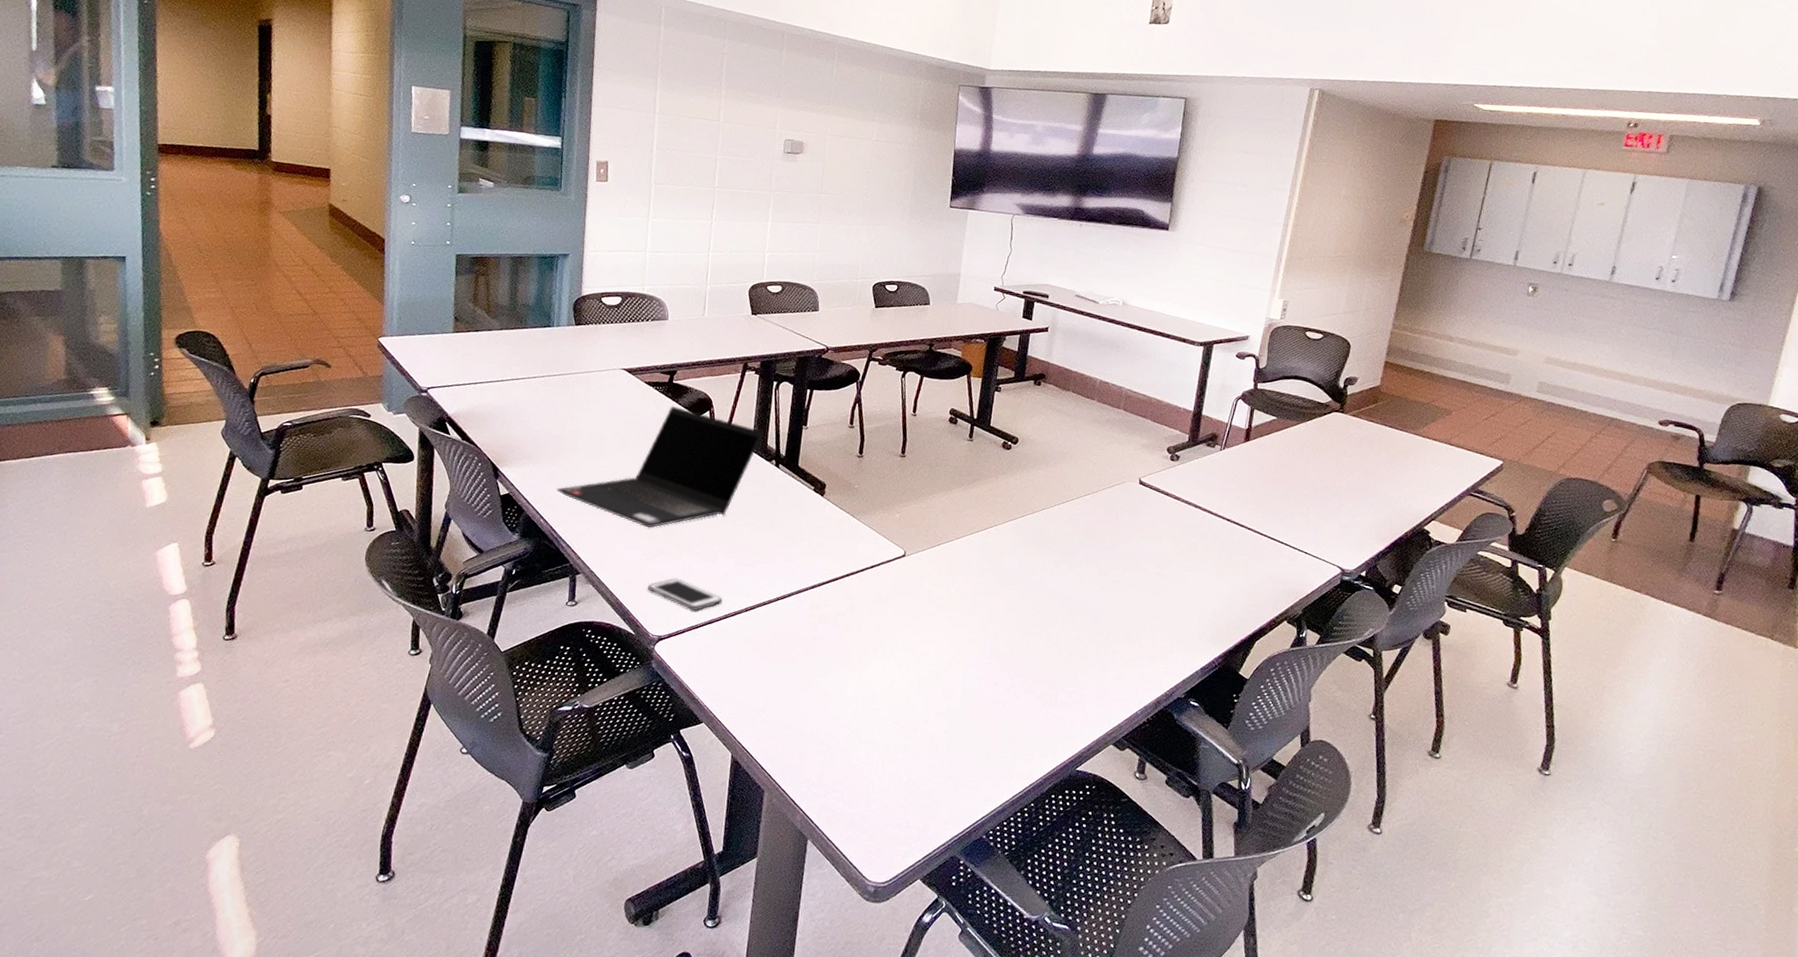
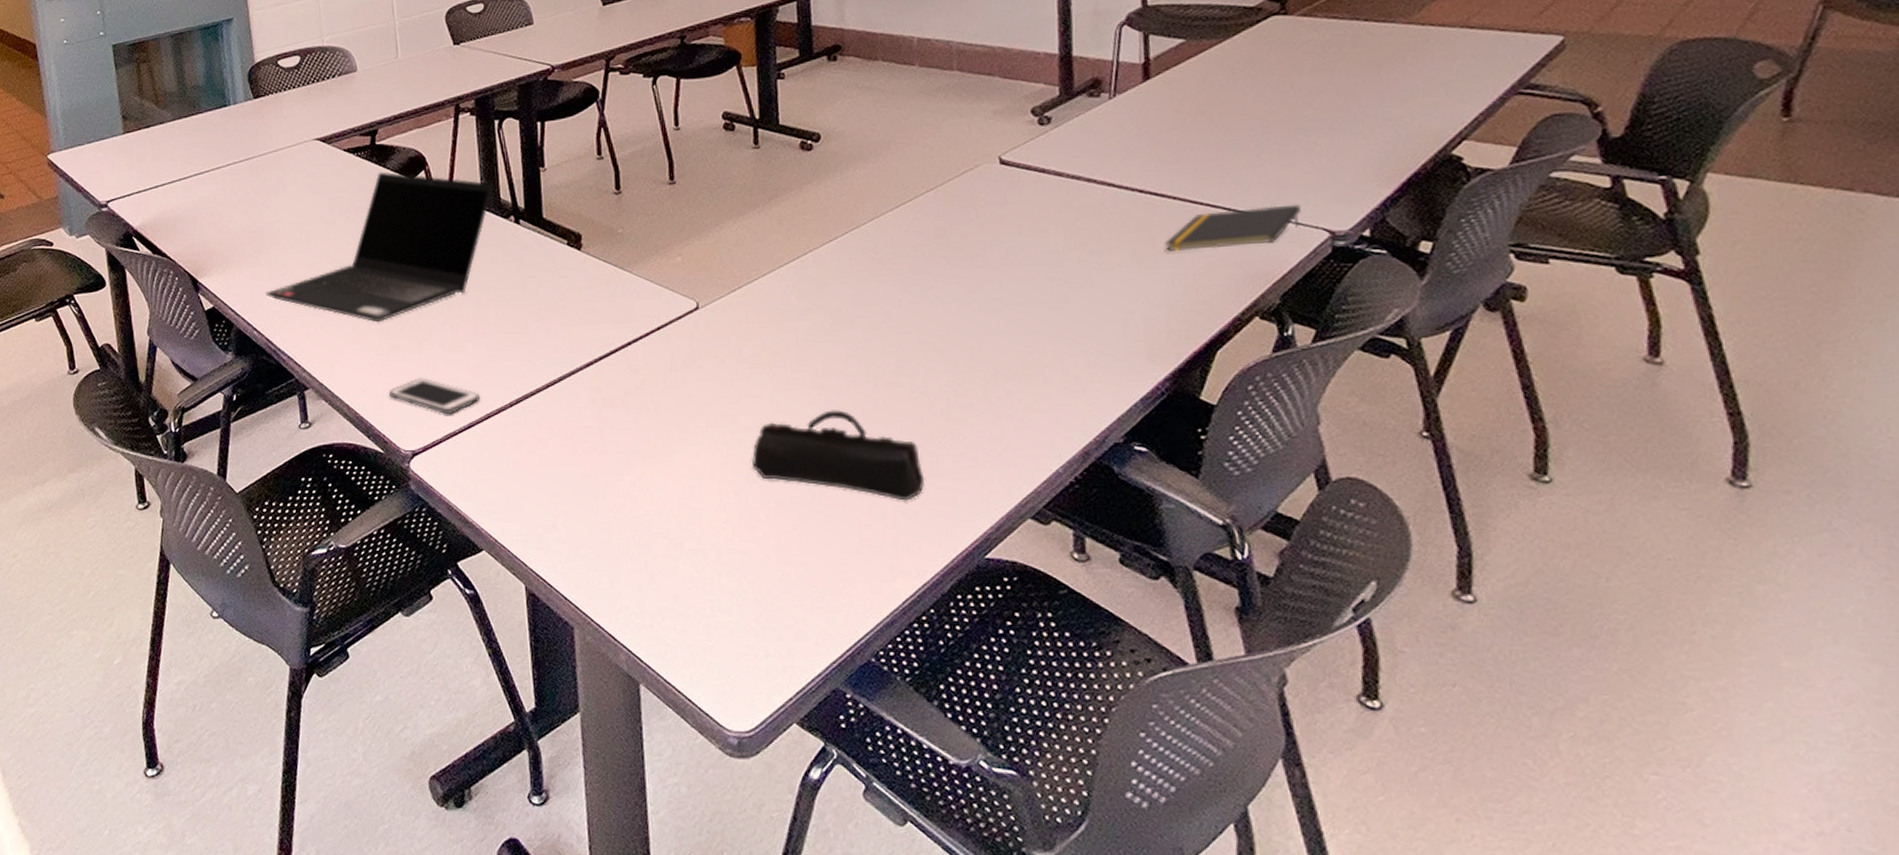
pencil case: none [923,647,1045,722] -> present [751,410,925,501]
notepad: none [1237,542,1327,571] -> present [1164,204,1301,252]

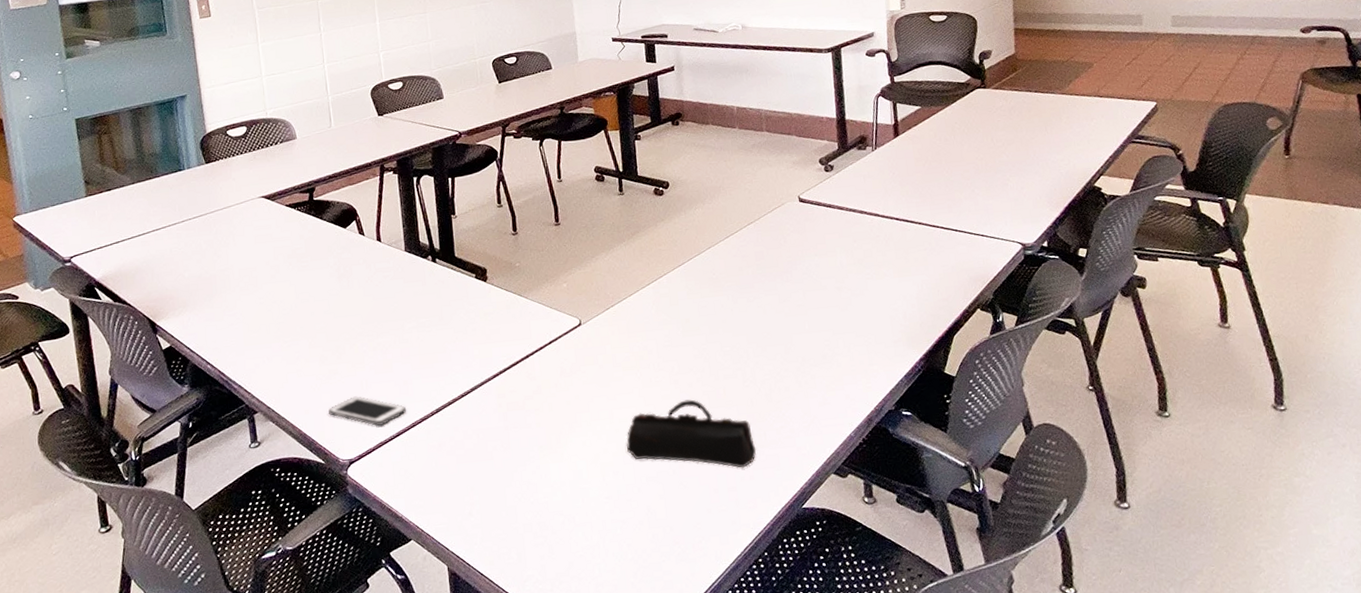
laptop computer: present [265,172,493,323] -> none [218,223,414,351]
notepad: present [1164,204,1301,252] -> none [915,225,1003,264]

